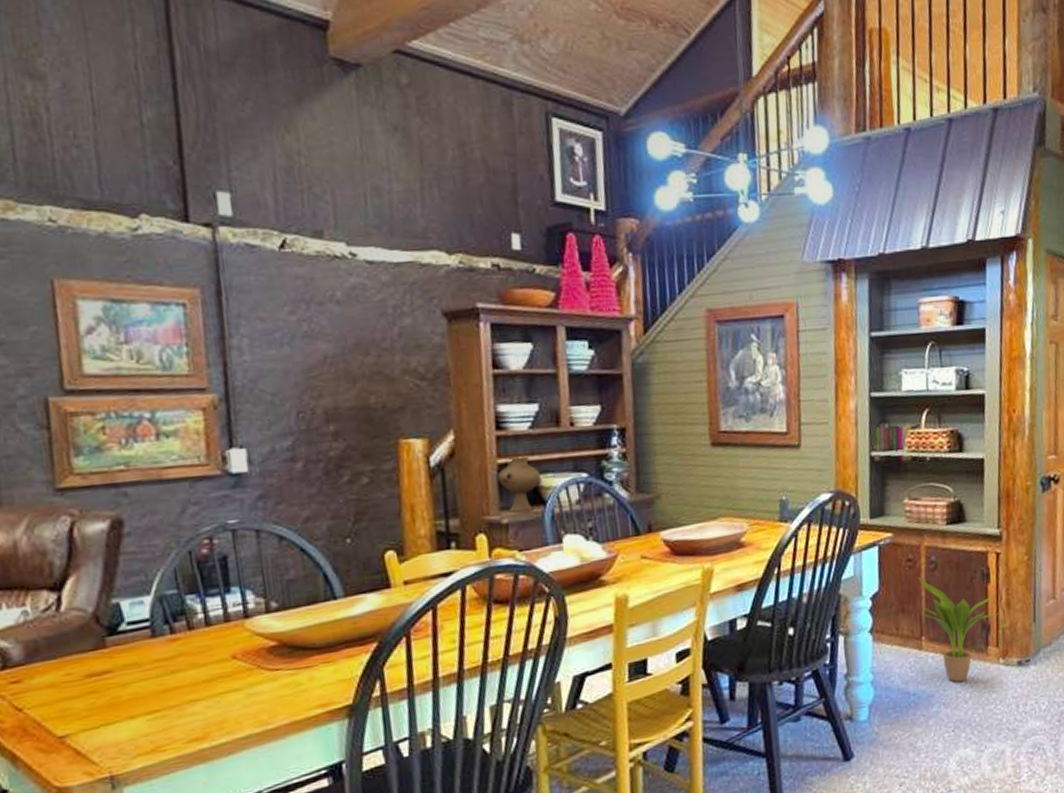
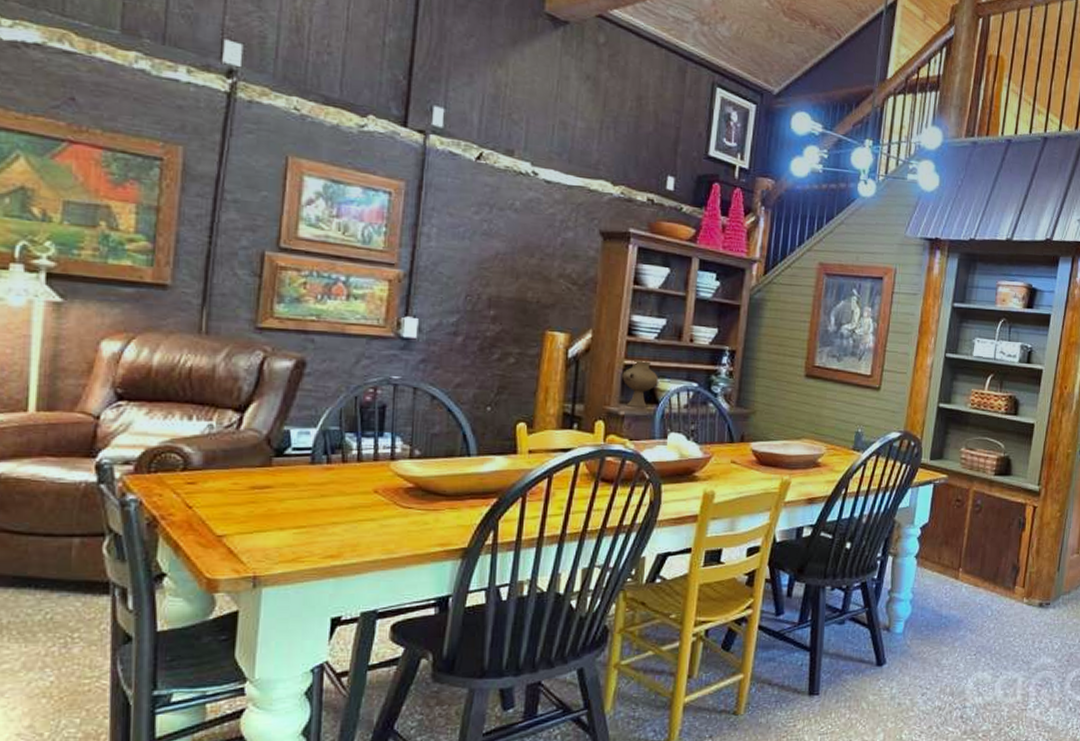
books: present [873,422,942,463] -> none [940,381,999,420]
potted plant: present [918,577,1000,683] -> none [962,517,1030,613]

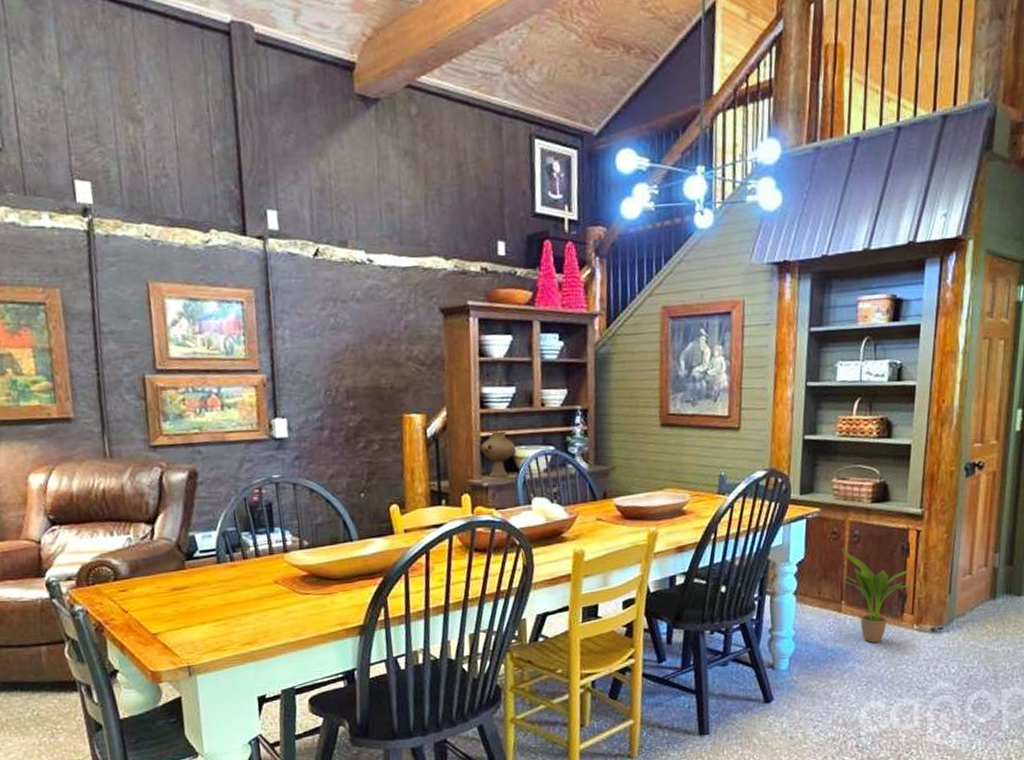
potted plant: none [962,517,1030,613] -> present [841,548,917,644]

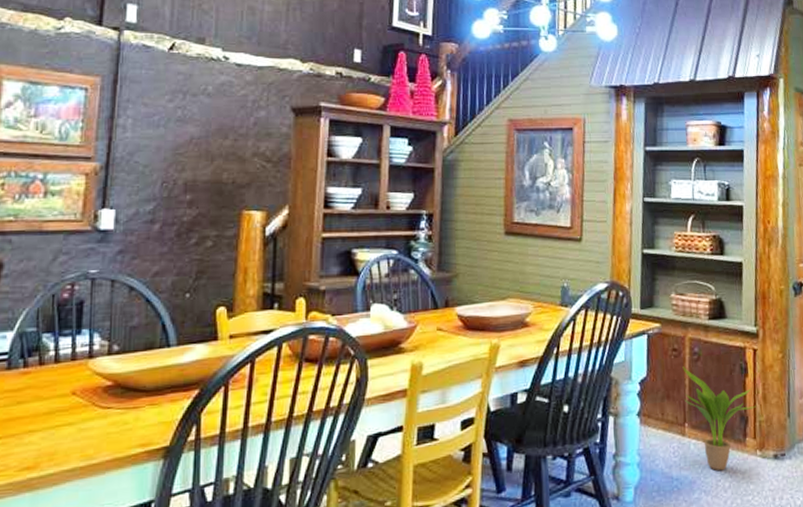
vase: present [480,431,516,478] -> none [321,232,357,282]

